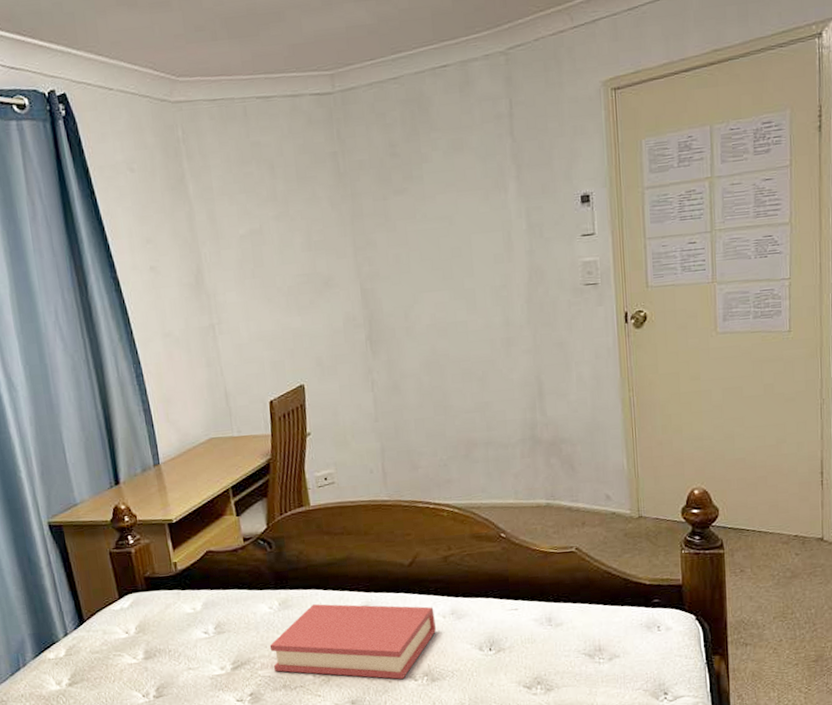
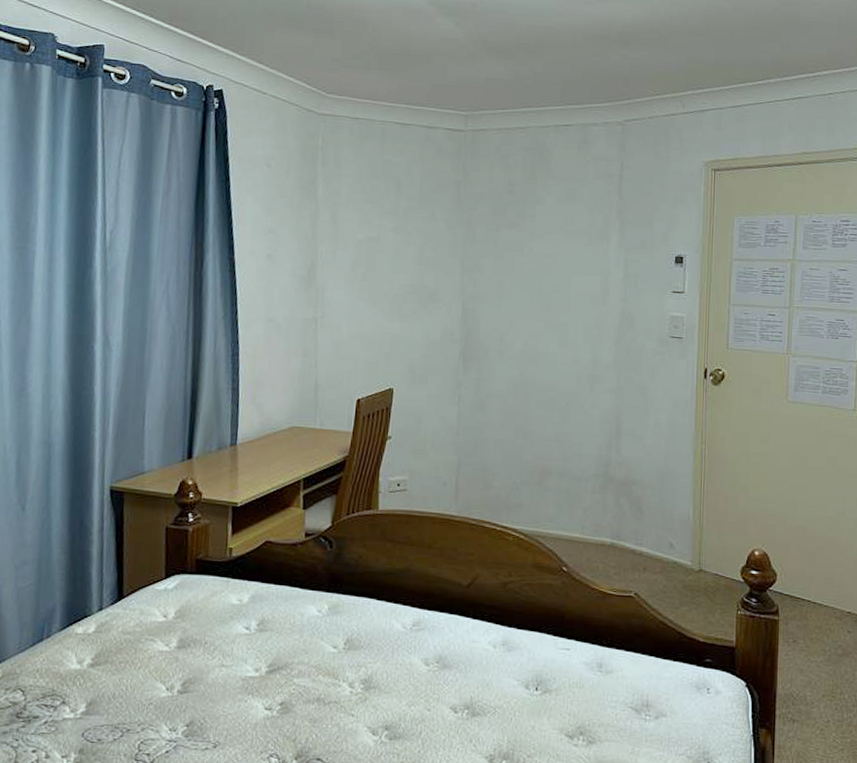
hardback book: present [269,604,436,679] -> none [310,614,485,709]

